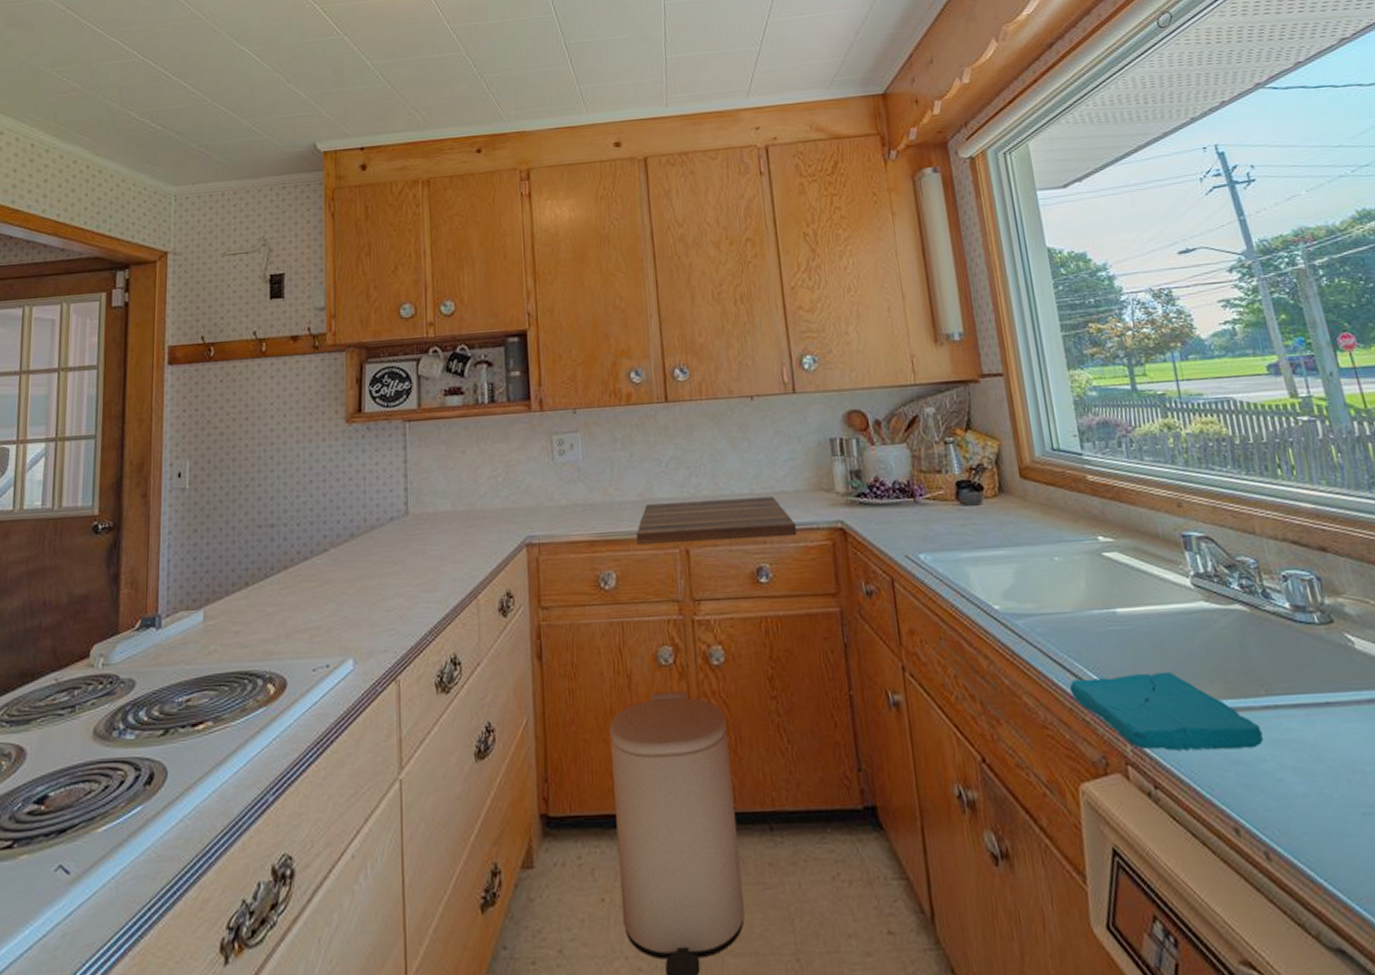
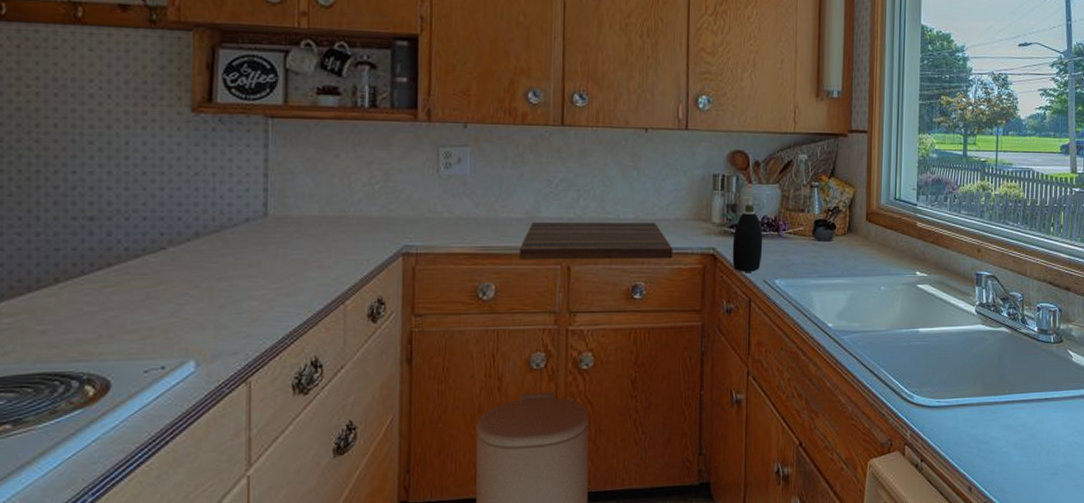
soap dispenser: none [861,460,900,547] -> present [732,197,763,272]
sponge: present [1069,671,1263,751] -> none [874,376,1001,434]

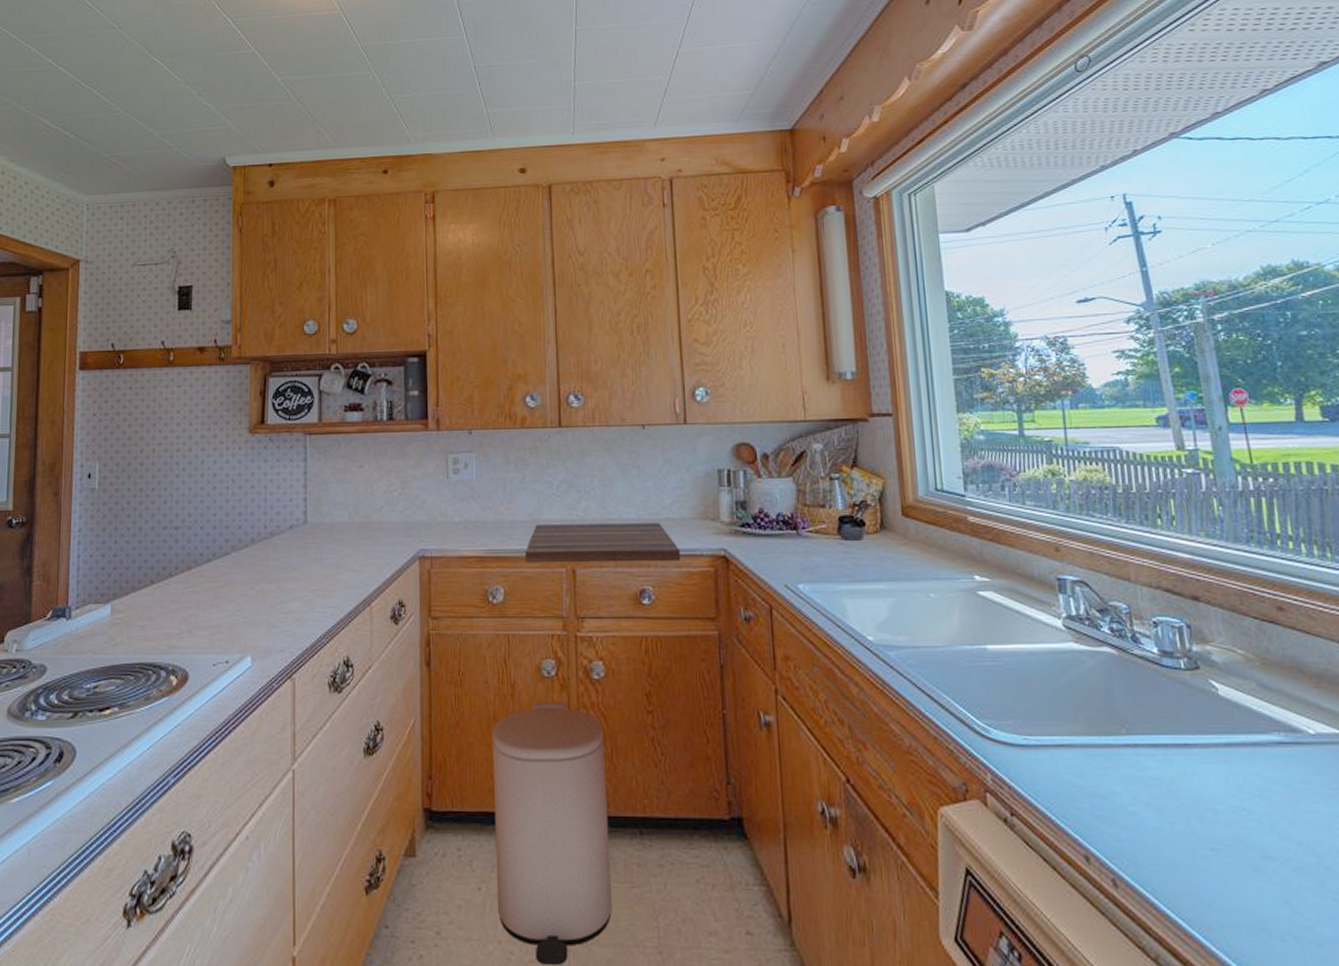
soap dispenser: present [732,197,763,272] -> none [745,492,781,576]

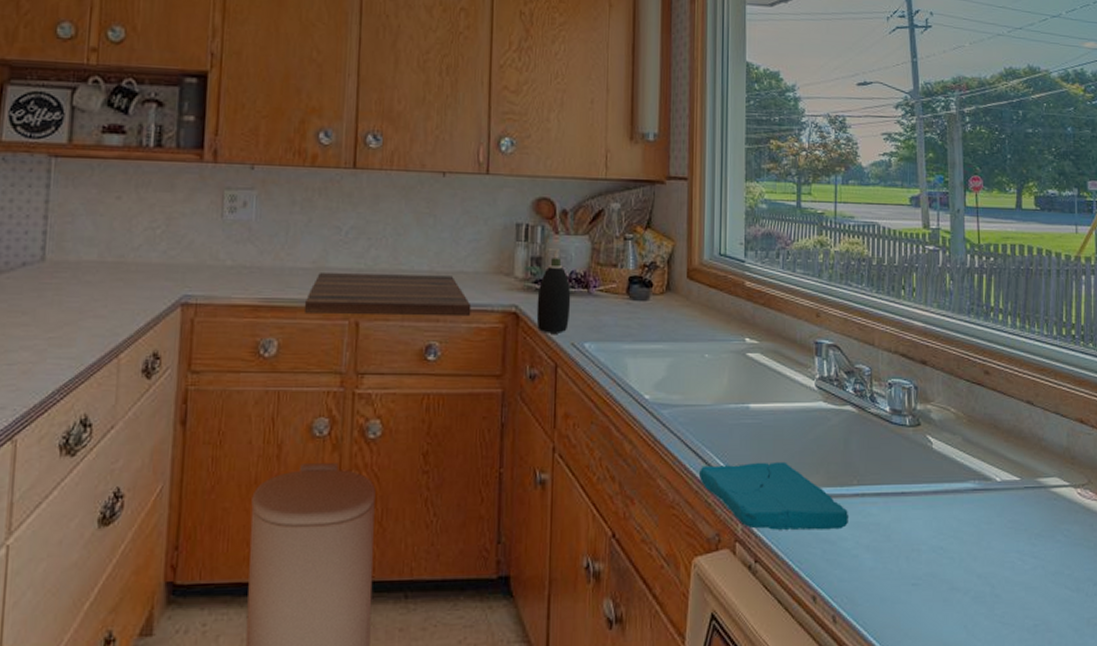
soap dispenser: none [745,492,781,576] -> present [536,249,571,333]
sponge: none [935,707,1121,783] -> present [698,461,850,530]

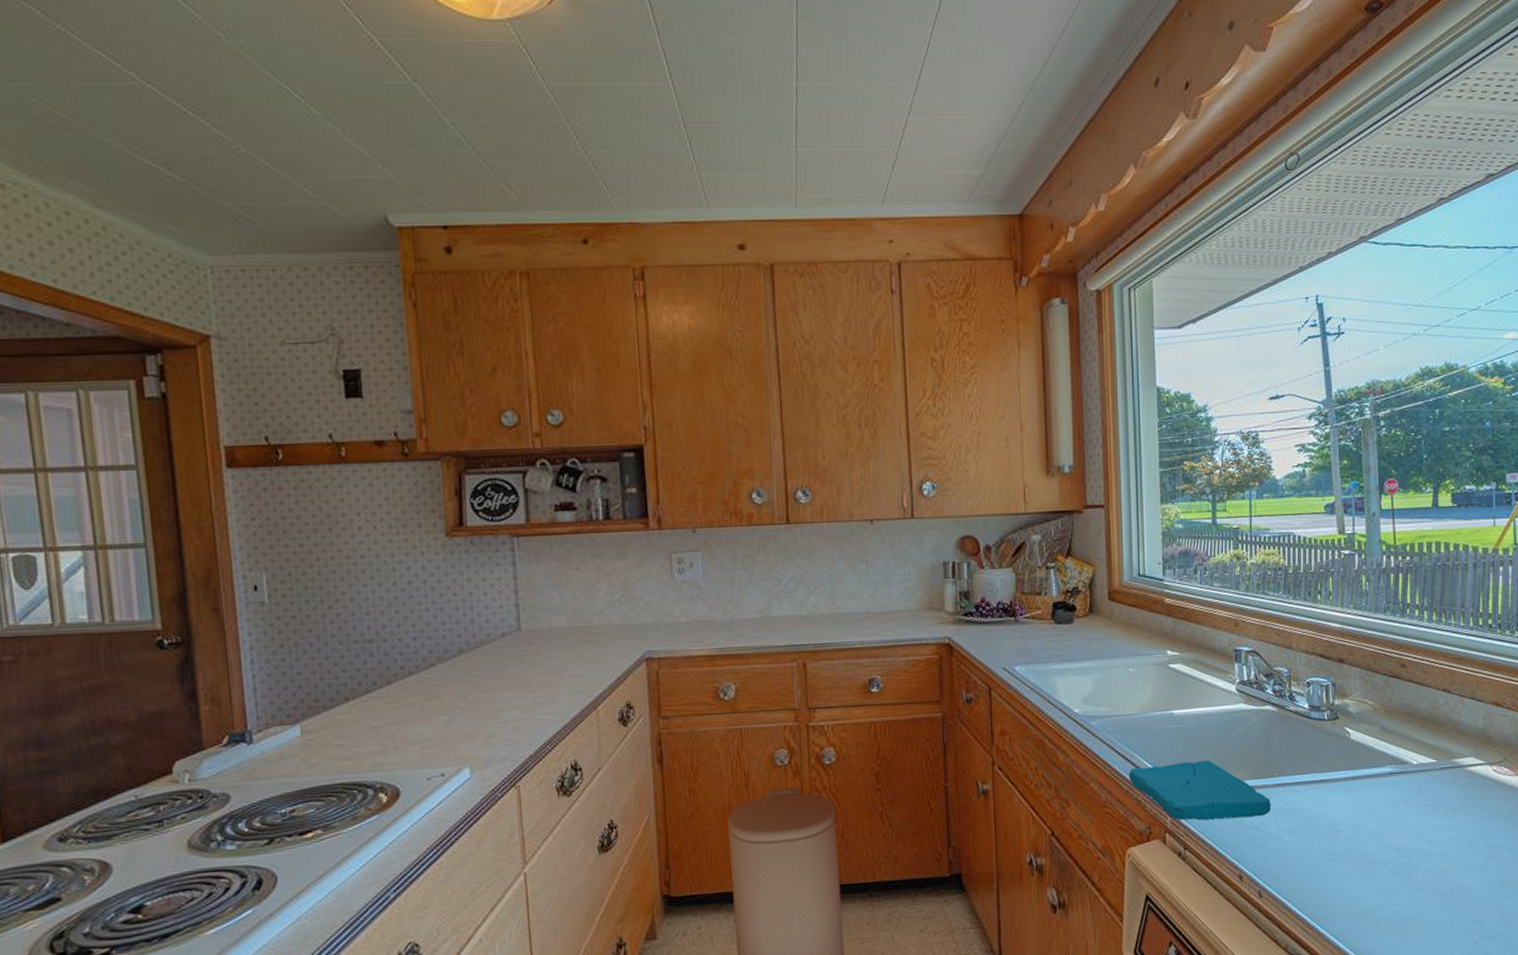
cutting board: present [303,273,472,317] -> none [755,615,908,660]
soap dispenser: present [536,249,571,333] -> none [968,582,1000,660]

